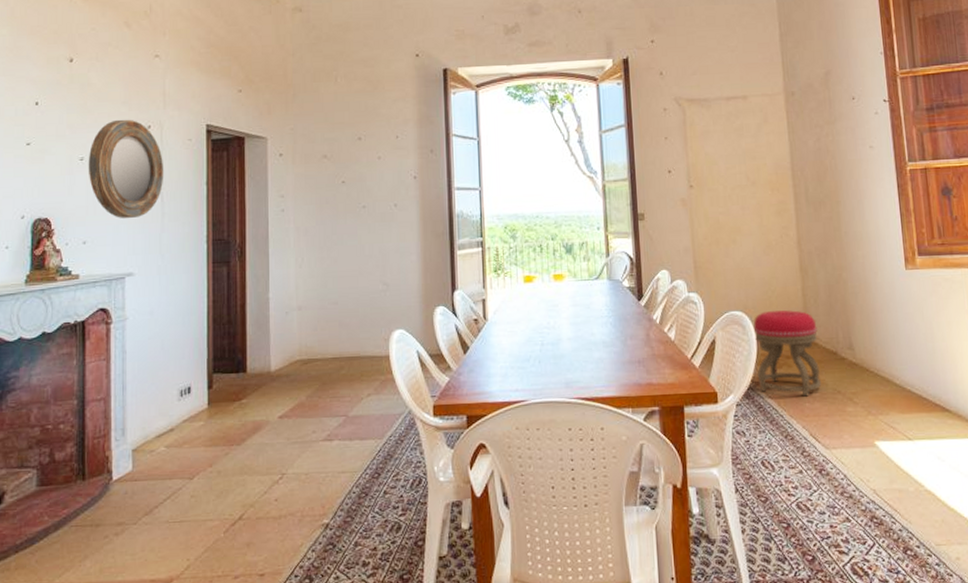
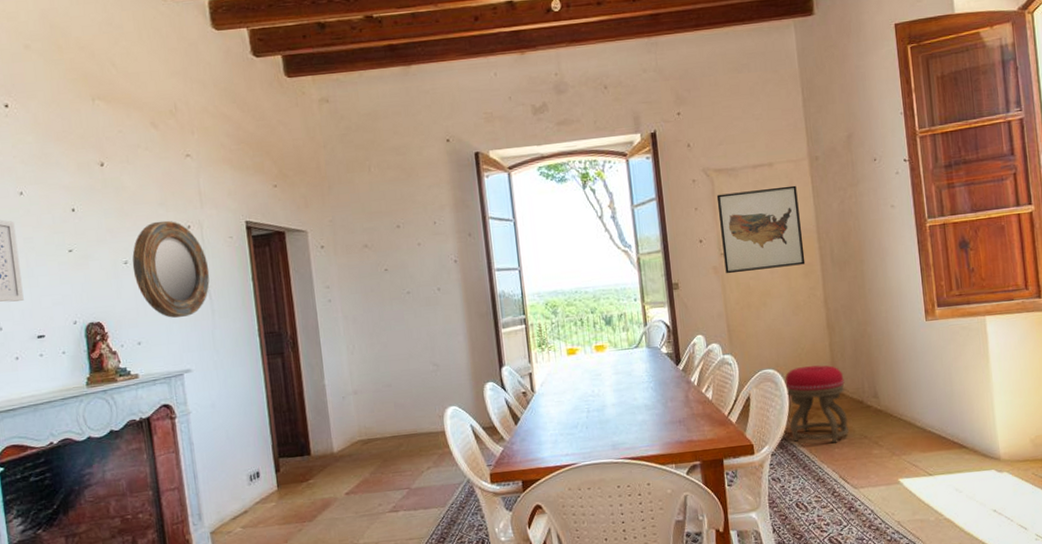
wall art: none [687,120,779,207] -> present [716,185,806,274]

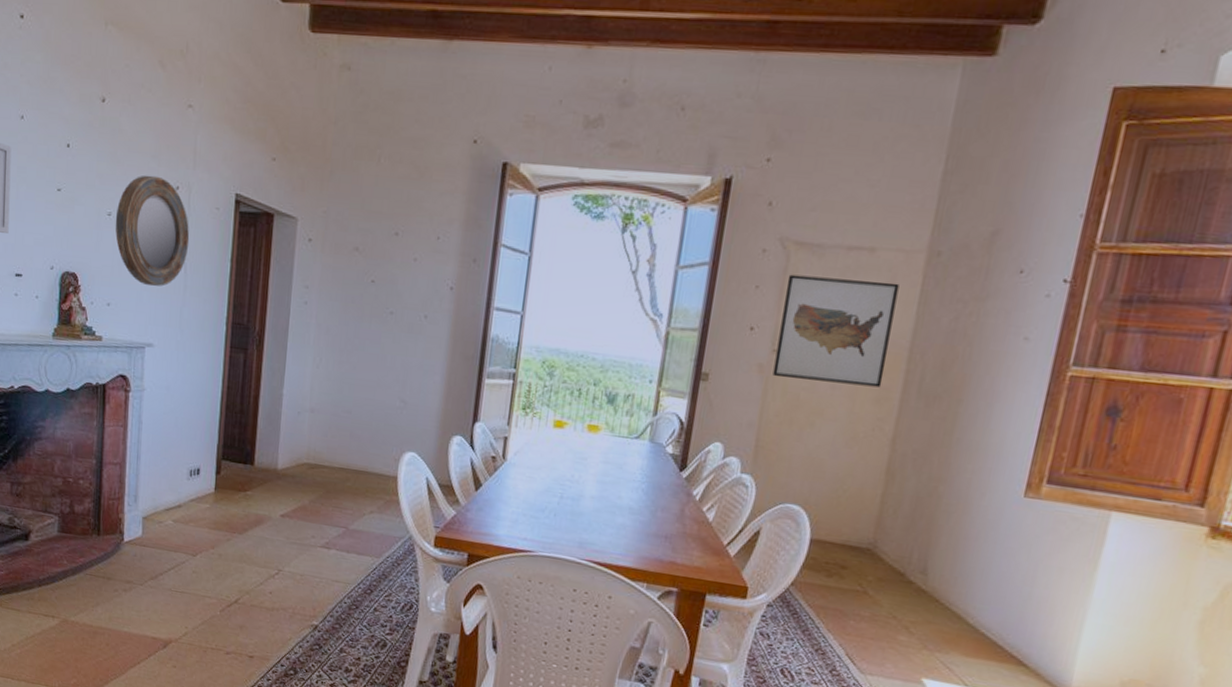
stool: present [785,365,850,443] -> none [799,511,889,614]

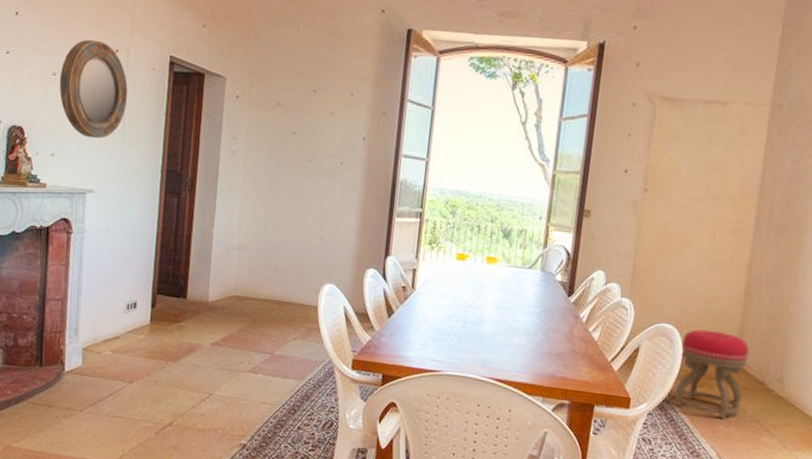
wall art: present [773,274,900,388] -> none [645,124,749,221]
stool: none [799,511,889,614] -> present [675,329,750,420]

